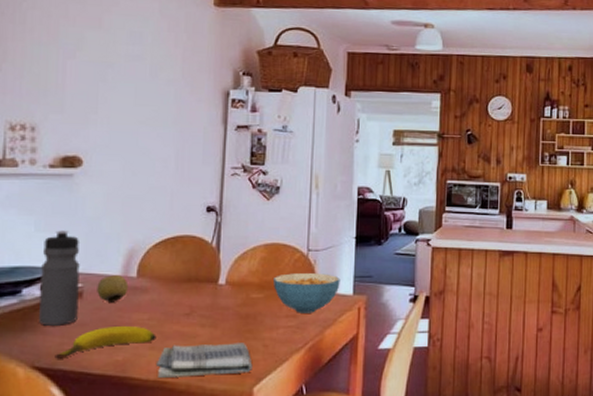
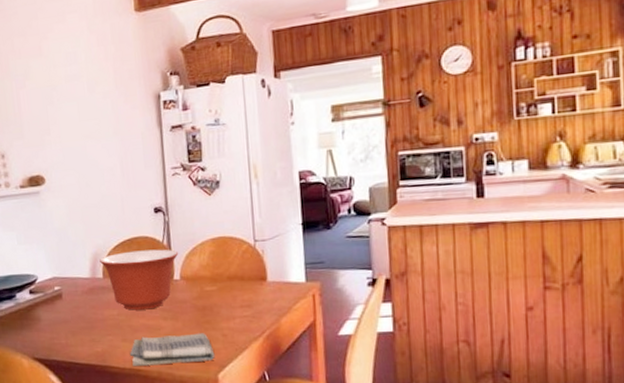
water bottle: present [39,230,80,326] -> none [26,241,61,324]
banana: present [55,326,156,359] -> none [48,321,127,351]
fruit: present [97,275,129,302] -> none [72,277,98,302]
mixing bowl: none [136,250,228,315] -> present [99,249,179,310]
cereal bowl: present [273,273,340,313] -> none [224,262,291,303]

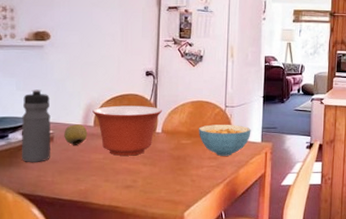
water bottle: none [26,241,61,324] -> present [22,89,51,162]
fruit: none [72,277,98,302] -> present [64,124,88,145]
dish towel: present [129,333,215,366] -> none [109,178,183,203]
cereal bowl: none [224,262,291,303] -> present [199,124,251,156]

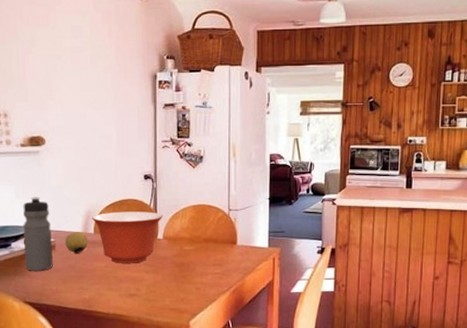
cereal bowl: present [199,124,251,156] -> none [202,229,257,262]

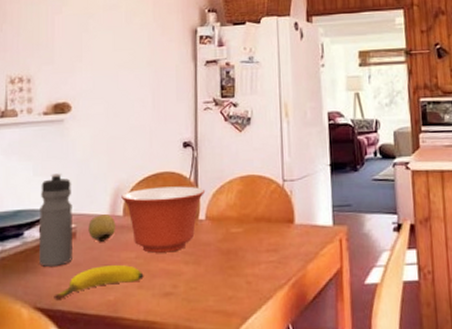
banana: none [39,272,113,296] -> present [54,265,144,299]

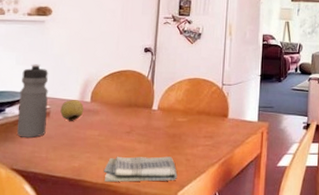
banana: present [54,265,144,299] -> none [28,140,104,164]
mixing bowl: present [121,186,206,253] -> none [90,81,160,133]
dish towel: none [144,280,238,318] -> present [103,156,178,182]

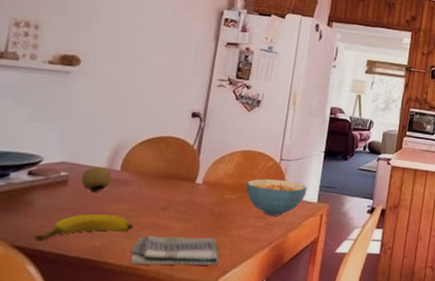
water bottle: present [17,64,48,138] -> none [23,122,70,210]
banana: none [28,140,104,164] -> present [34,214,133,240]
cereal bowl: none [195,102,248,135] -> present [246,178,307,216]

